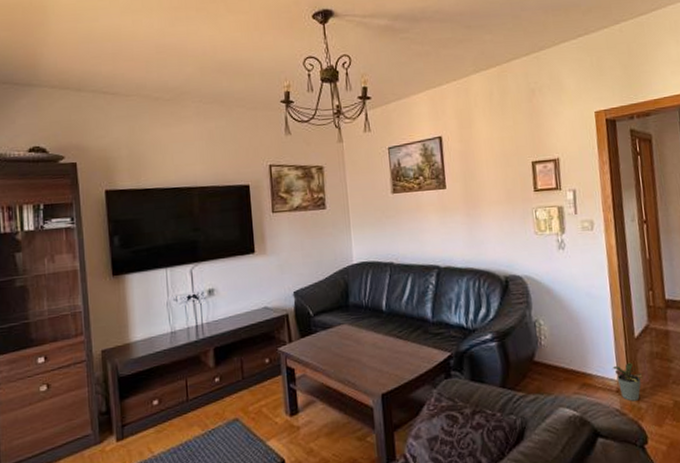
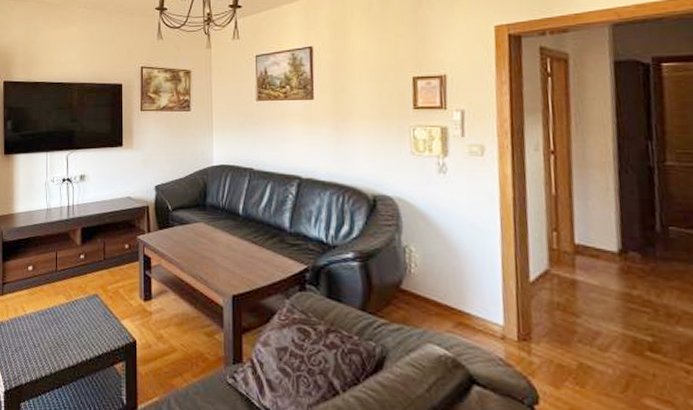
potted plant: present [613,362,643,401] -> none [498,308,538,353]

